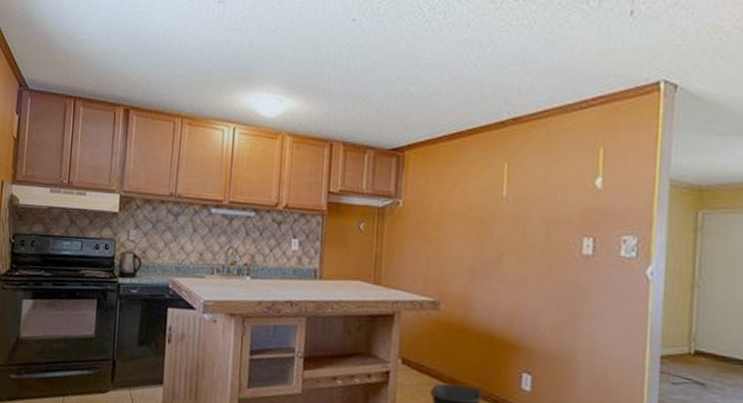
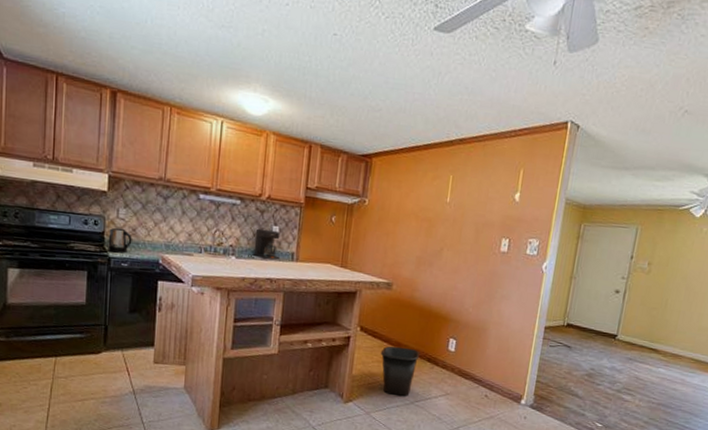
coffee maker: none [270,243,301,279] -> present [253,228,281,260]

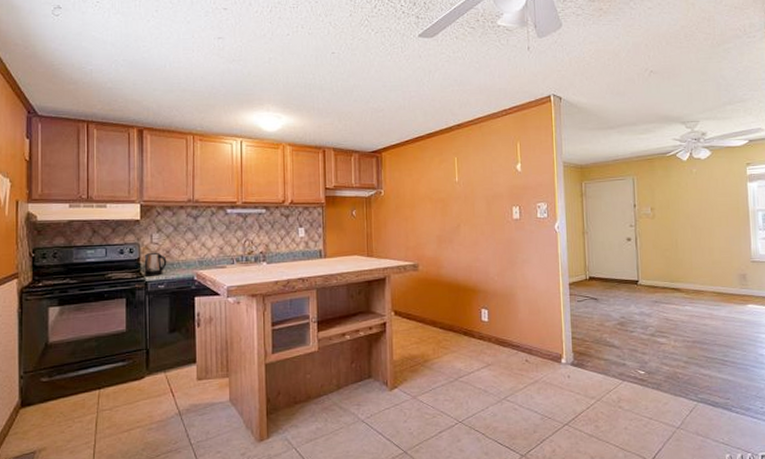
coffee maker: present [253,228,281,260] -> none [283,232,308,261]
waste bin: present [380,346,421,396] -> none [417,324,456,374]

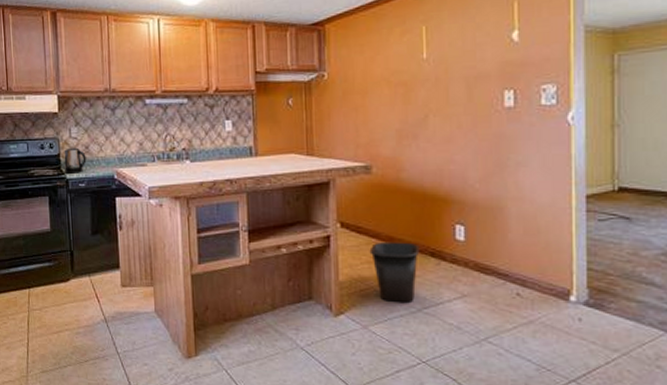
waste bin: none [417,324,456,374] -> present [369,241,420,302]

